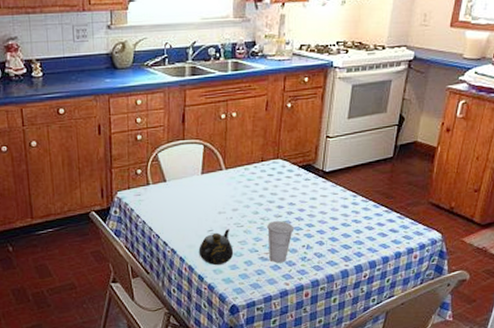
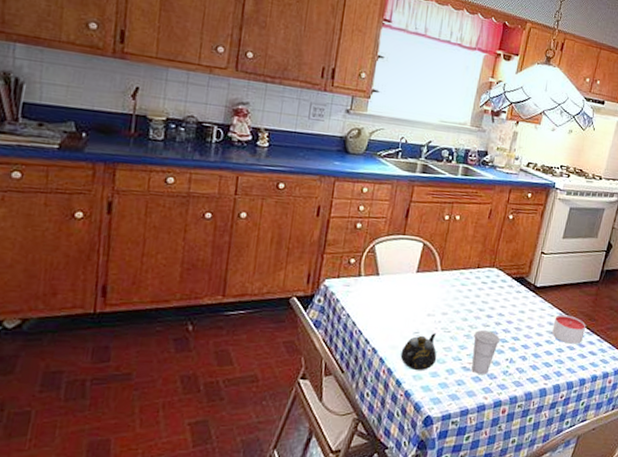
candle: none [348,196,384,224] -> present [552,314,586,344]

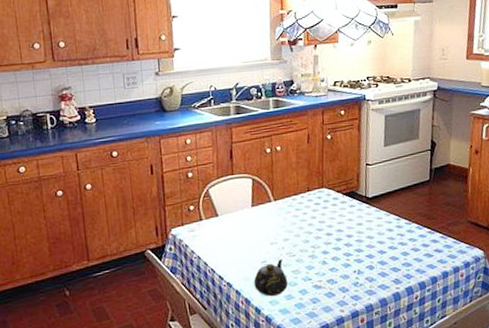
cup: present [472,330,501,374] -> none [318,248,345,290]
candle: present [552,314,586,344] -> none [393,218,427,246]

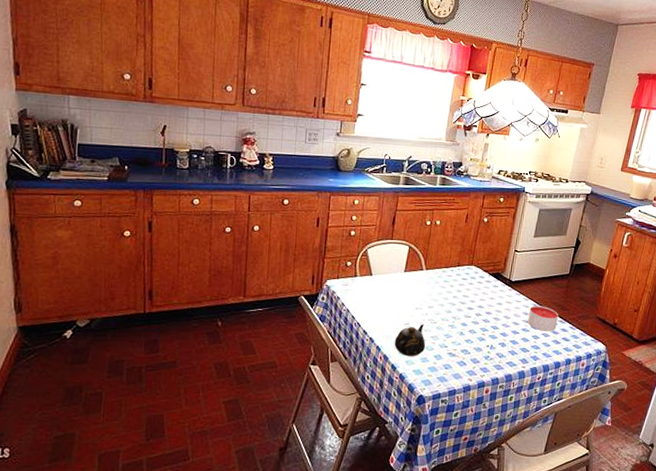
candle: none [393,218,427,246] -> present [528,305,559,332]

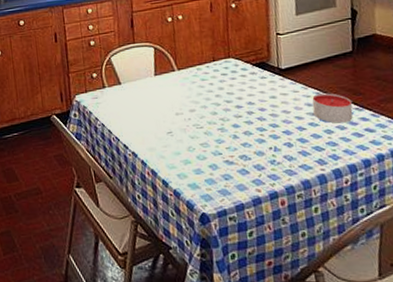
teapot: present [394,324,426,357] -> none [159,131,197,170]

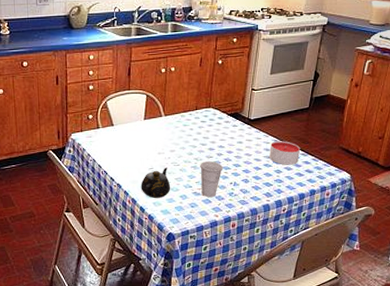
teapot: none [159,131,197,170] -> present [141,167,171,199]
cup: none [228,121,258,166] -> present [200,161,224,197]

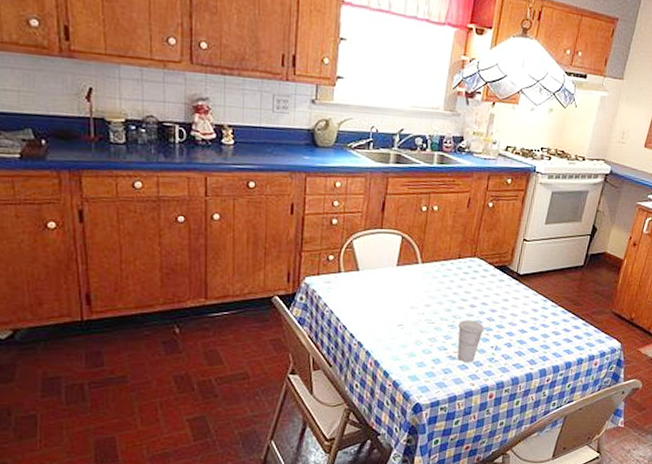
teapot: present [141,167,171,199] -> none [386,325,423,362]
candle: present [269,141,301,165] -> none [537,301,571,329]

